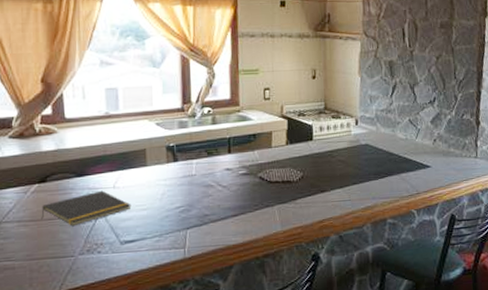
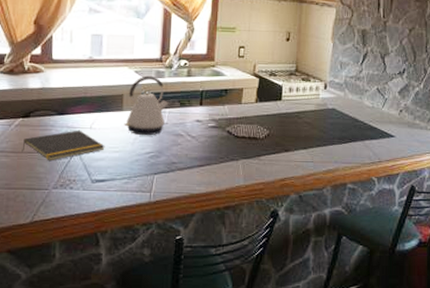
kettle: none [149,126,196,191] -> present [124,75,169,136]

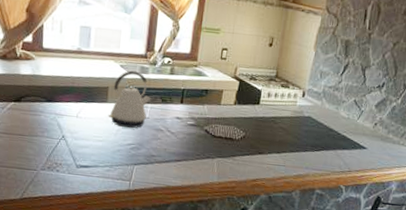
notepad: present [22,130,105,161] -> none [13,117,90,145]

